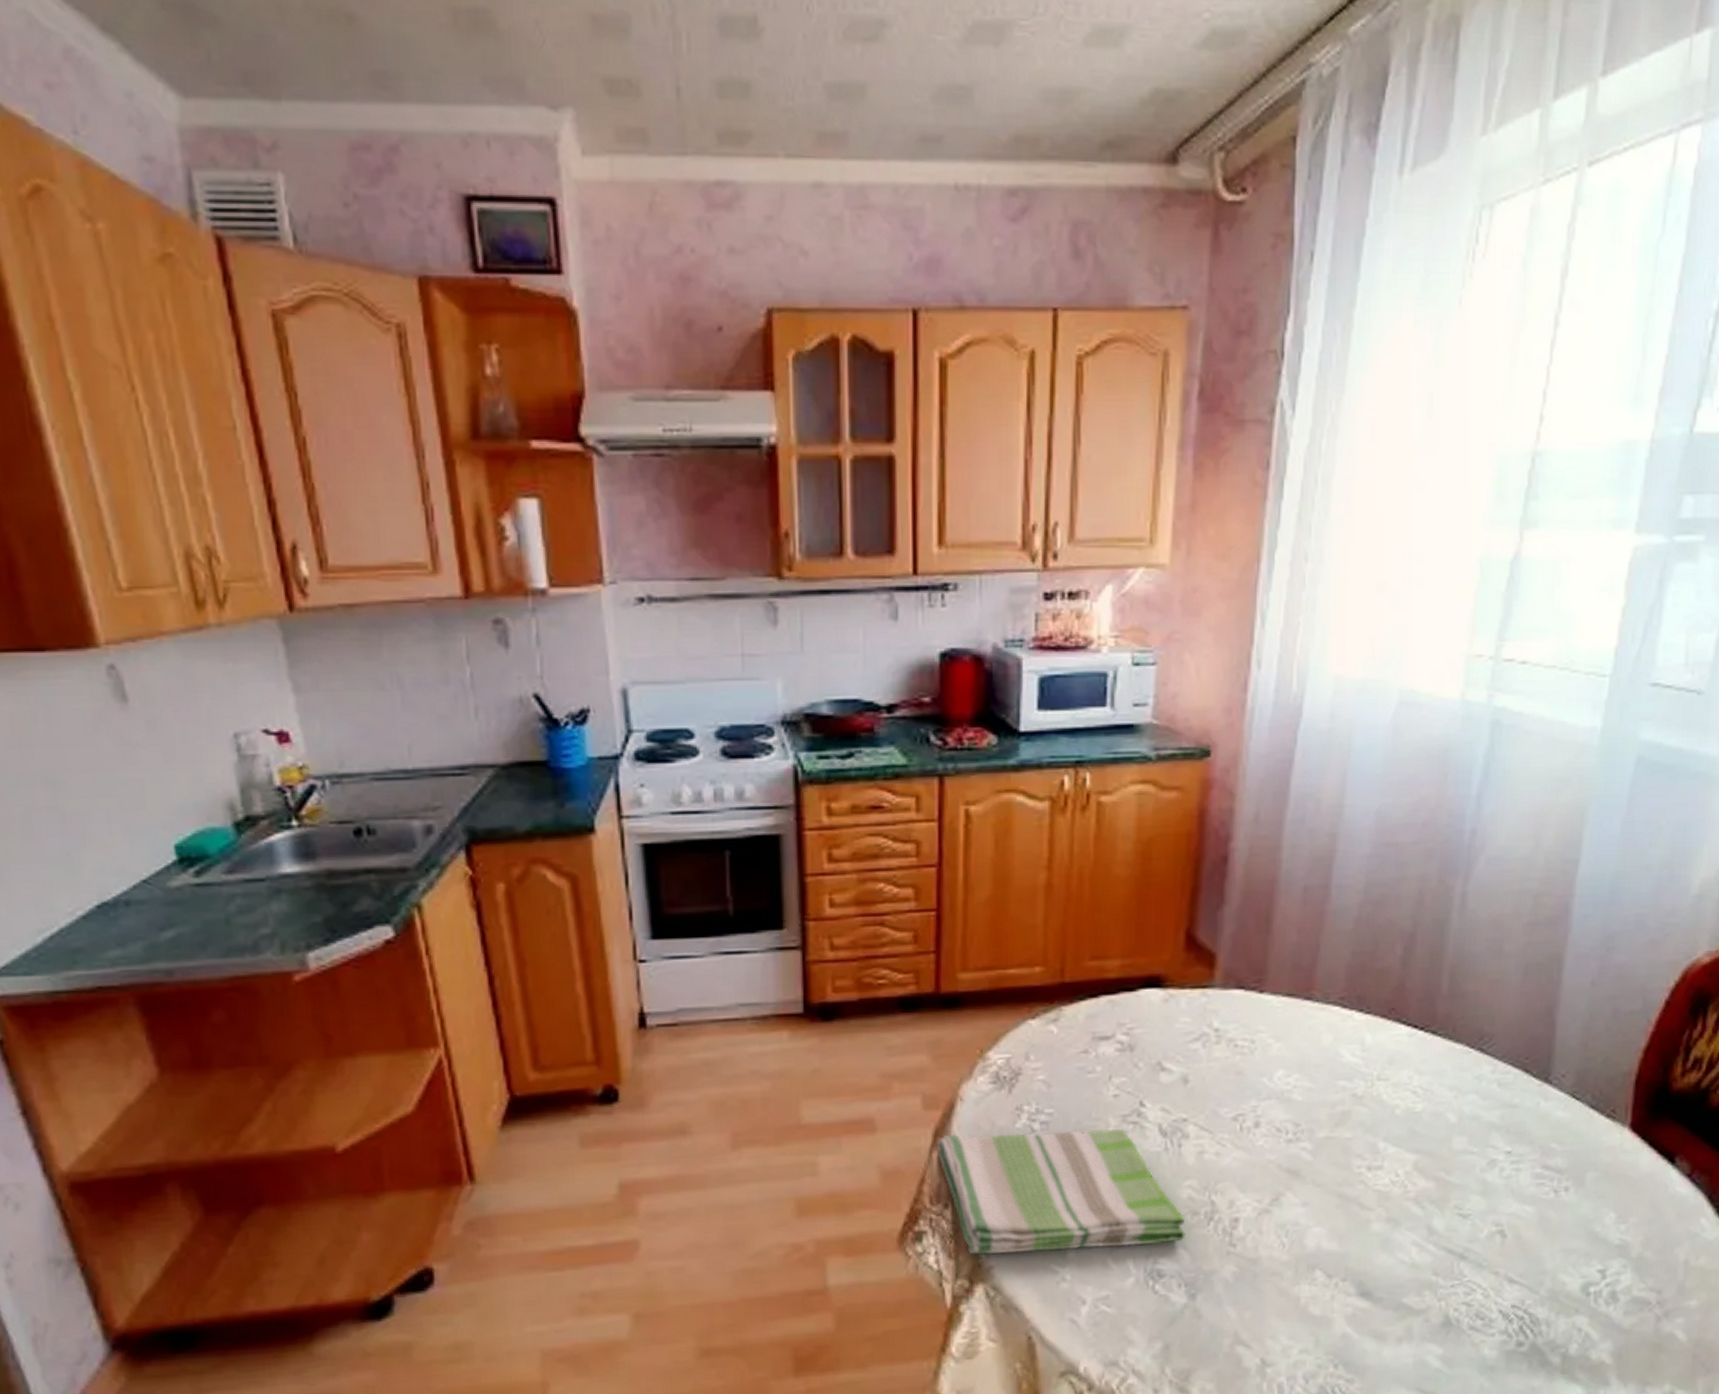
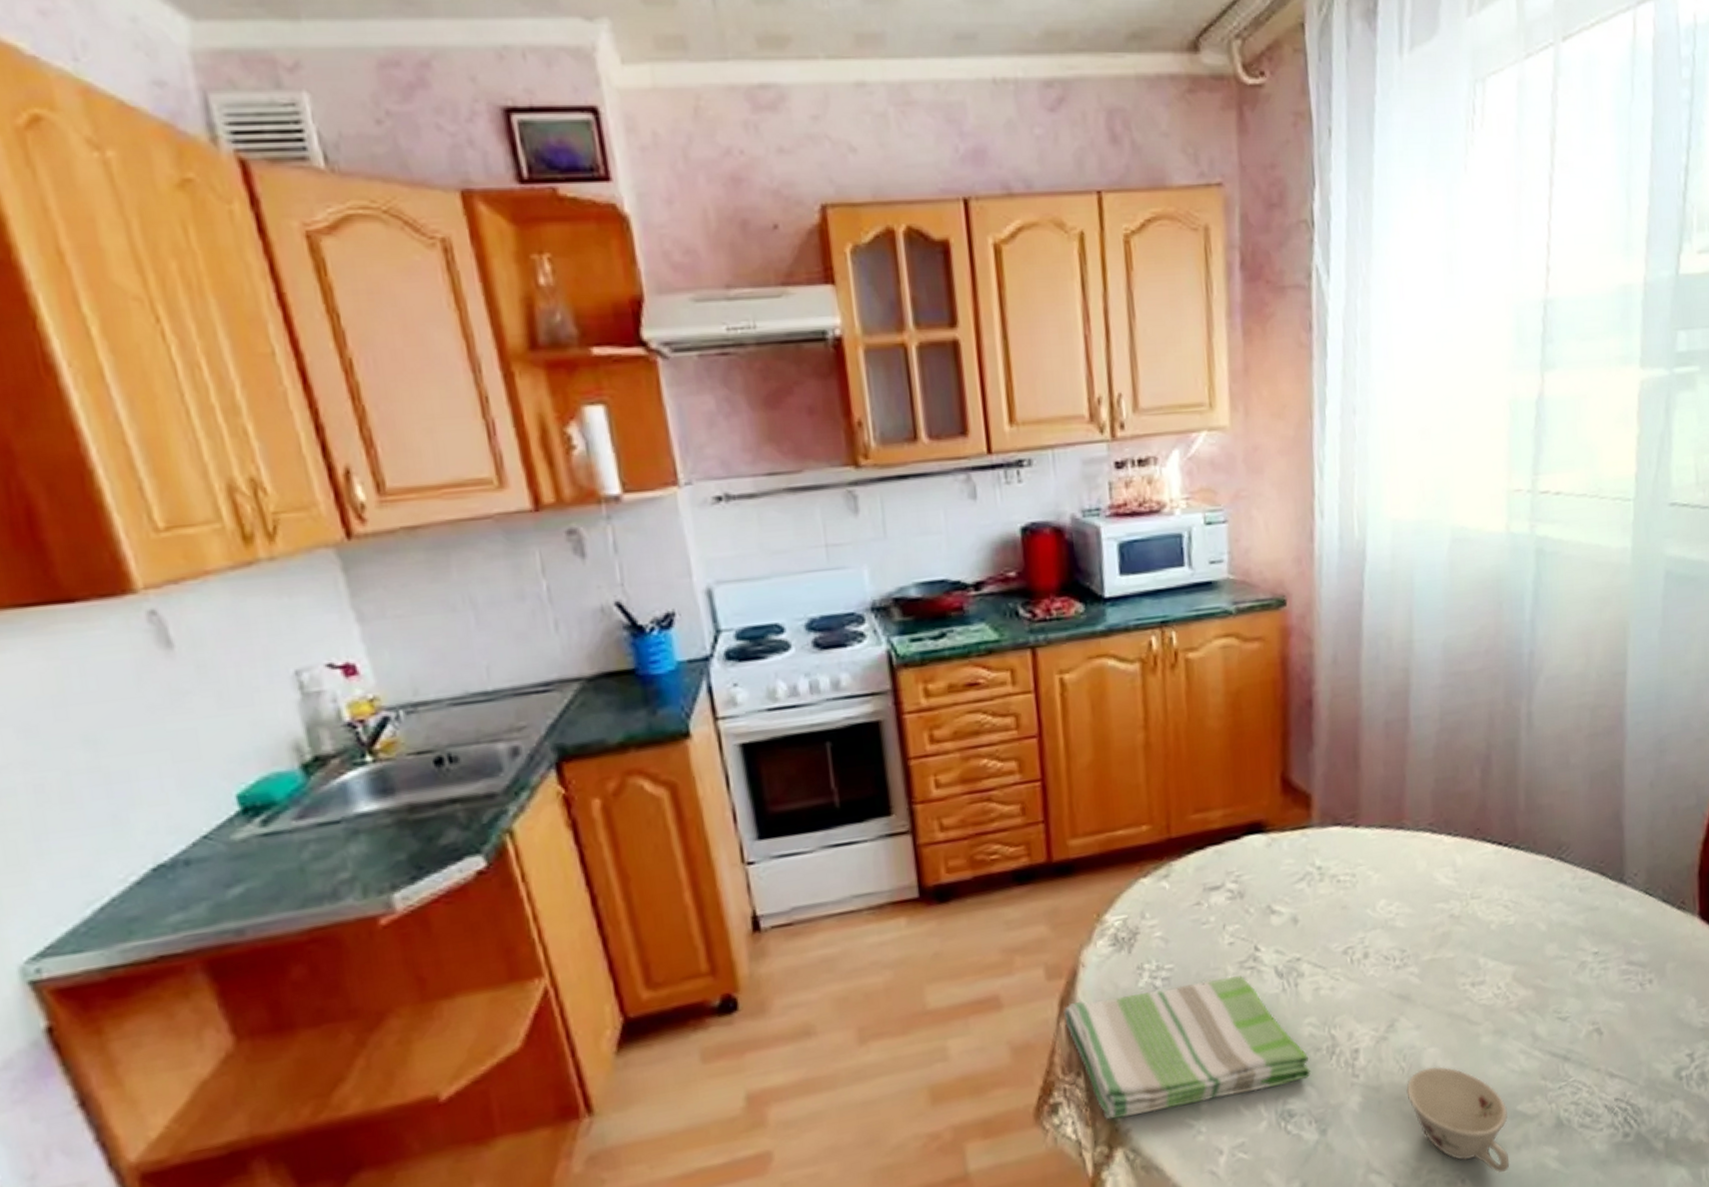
teacup: none [1285,1246,1393,1364] -> present [1406,1066,1510,1173]

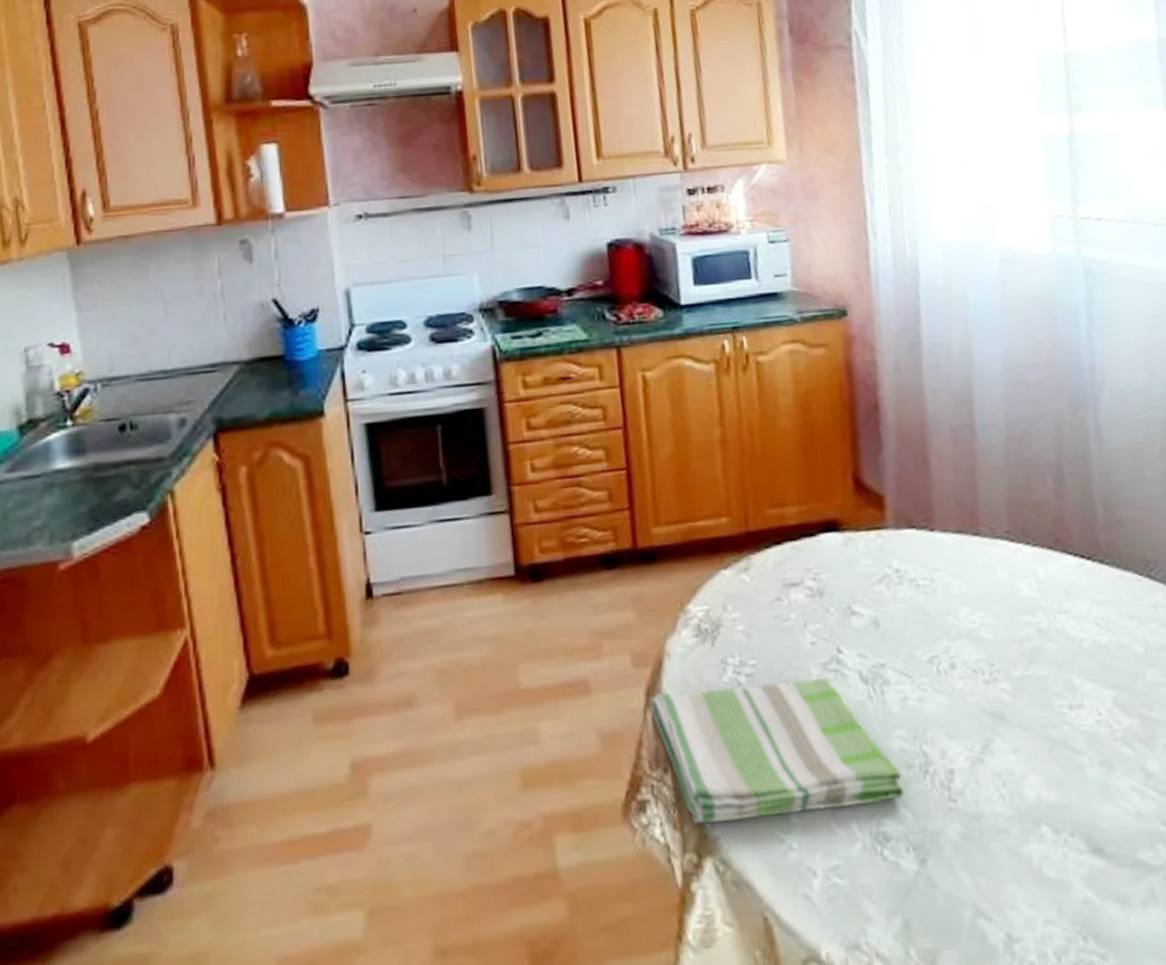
teacup: present [1406,1066,1510,1173] -> none [1009,797,1137,934]

